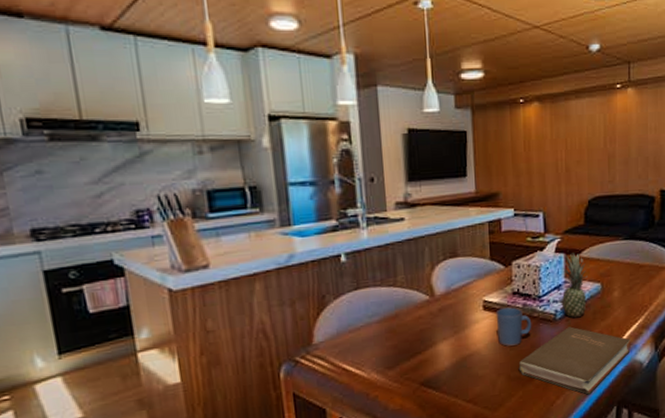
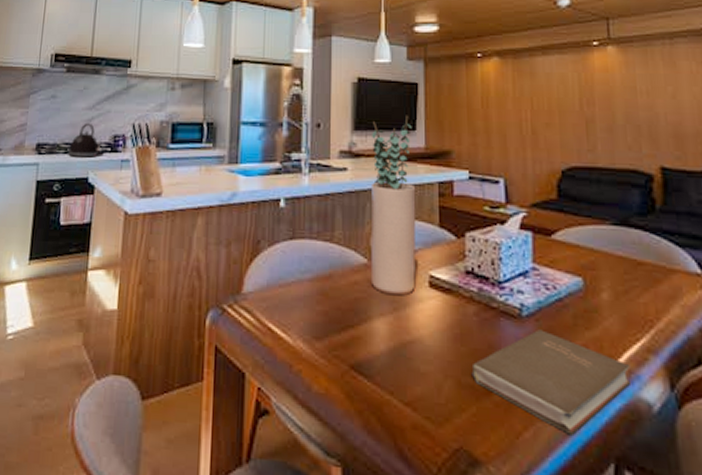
kettle: none [78,199,120,241] -> present [68,122,99,159]
vase: none [425,162,472,323] -> present [370,115,416,296]
mug: present [496,307,532,347] -> none [444,289,490,342]
fruit: present [562,253,587,319] -> none [529,232,564,320]

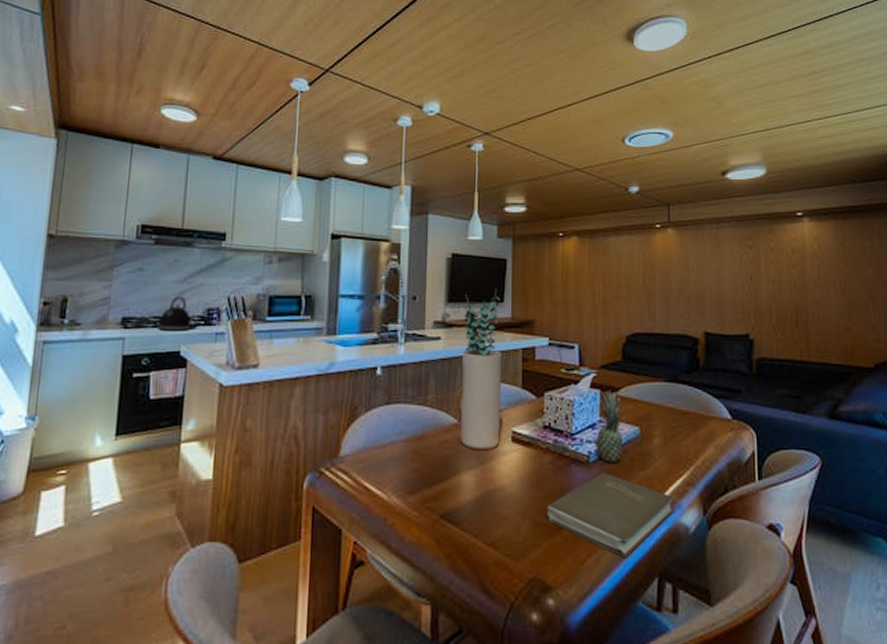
fruit: none [529,232,564,320] -> present [597,390,625,464]

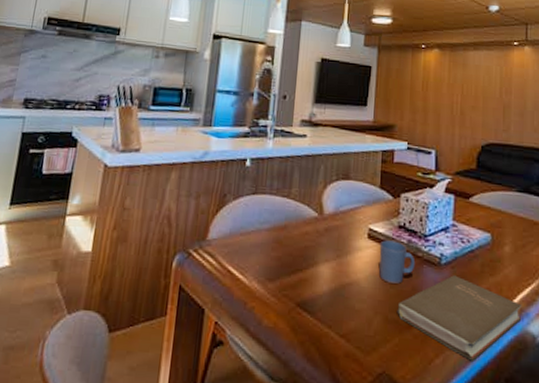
kettle: present [158,296,191,332] -> none [54,82,84,115]
vase: present [460,288,502,451] -> none [319,92,364,245]
mug: none [524,442,563,487] -> present [379,240,416,285]
fruit: present [597,390,625,464] -> none [449,195,477,268]

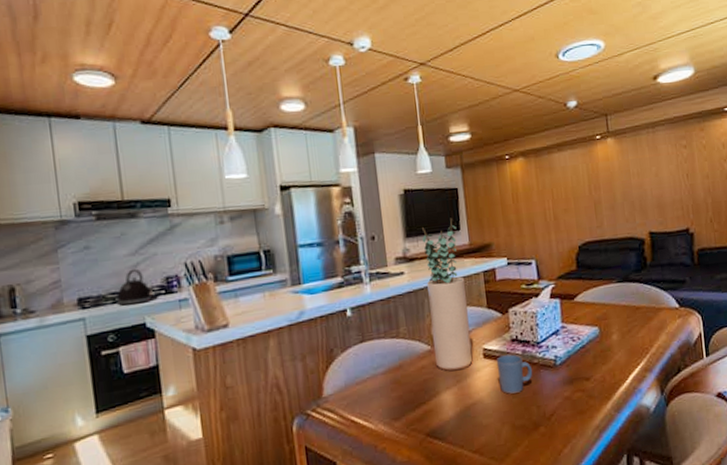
kettle: none [54,82,84,115] -> present [117,268,152,306]
vase: none [319,92,364,245] -> present [422,217,473,372]
book: present [397,275,522,361] -> none [522,372,636,443]

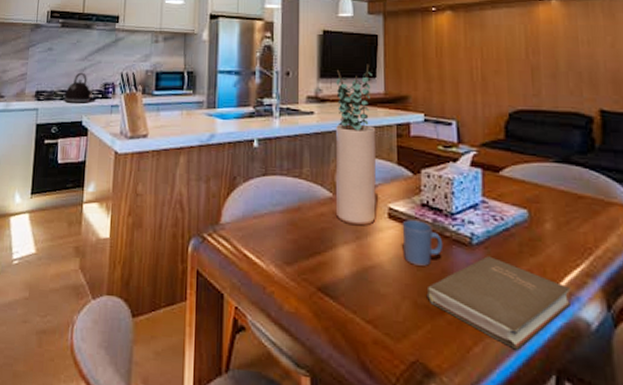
book: none [522,372,636,443] -> present [426,256,572,350]

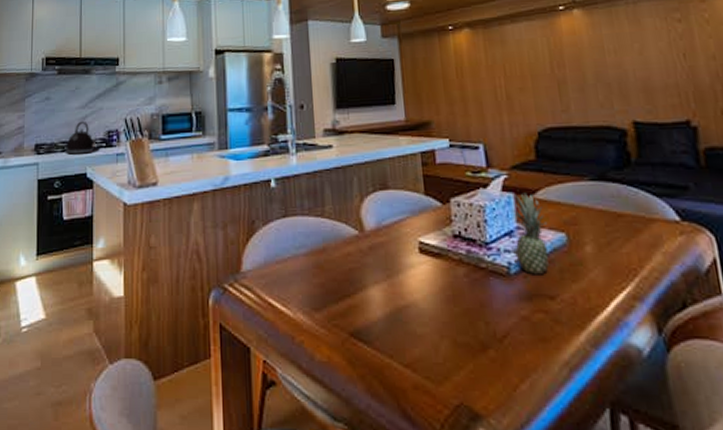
vase: present [335,64,377,226] -> none [353,90,407,264]
mug: present [402,220,444,267] -> none [434,253,480,303]
book: present [426,256,572,350] -> none [466,286,621,384]
fruit: none [479,169,510,247] -> present [511,193,549,275]

